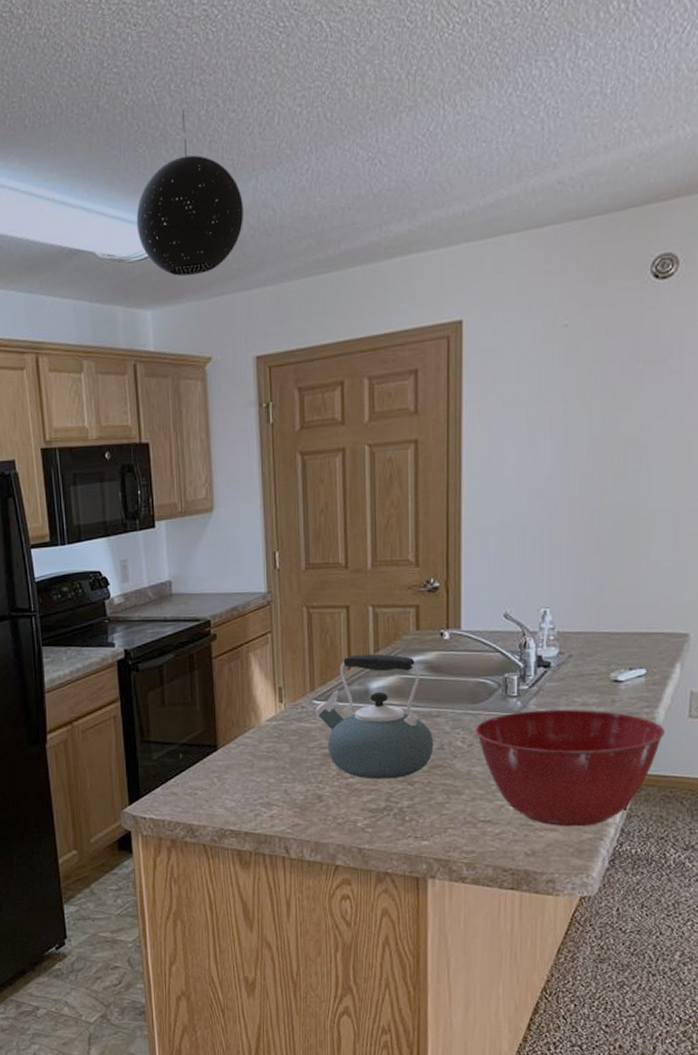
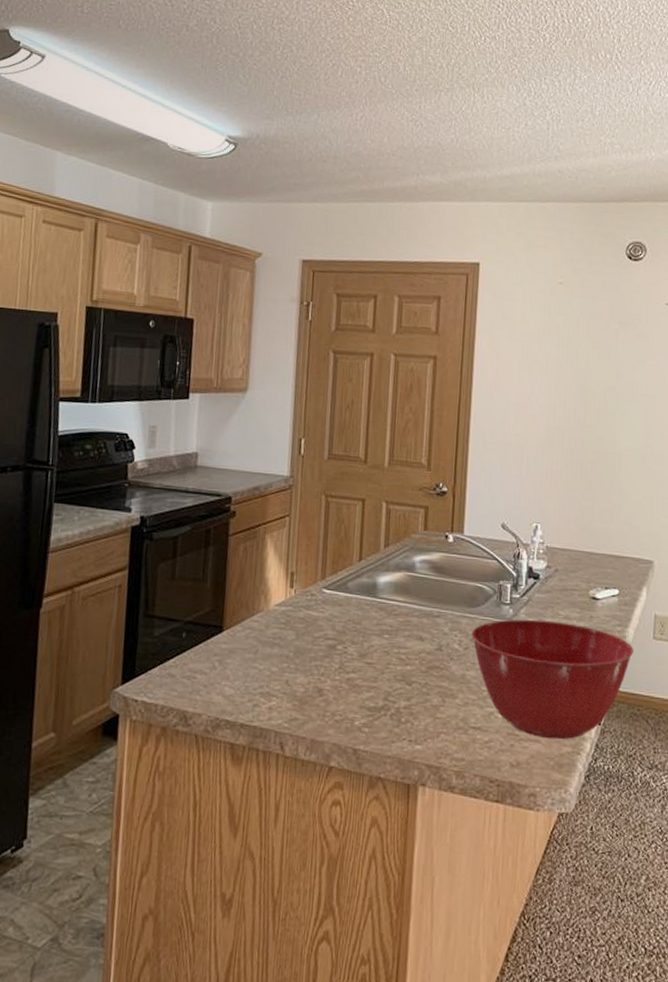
pendant light: present [136,108,244,276] -> none [208,46,305,181]
kettle: present [314,653,434,780] -> none [323,547,433,677]

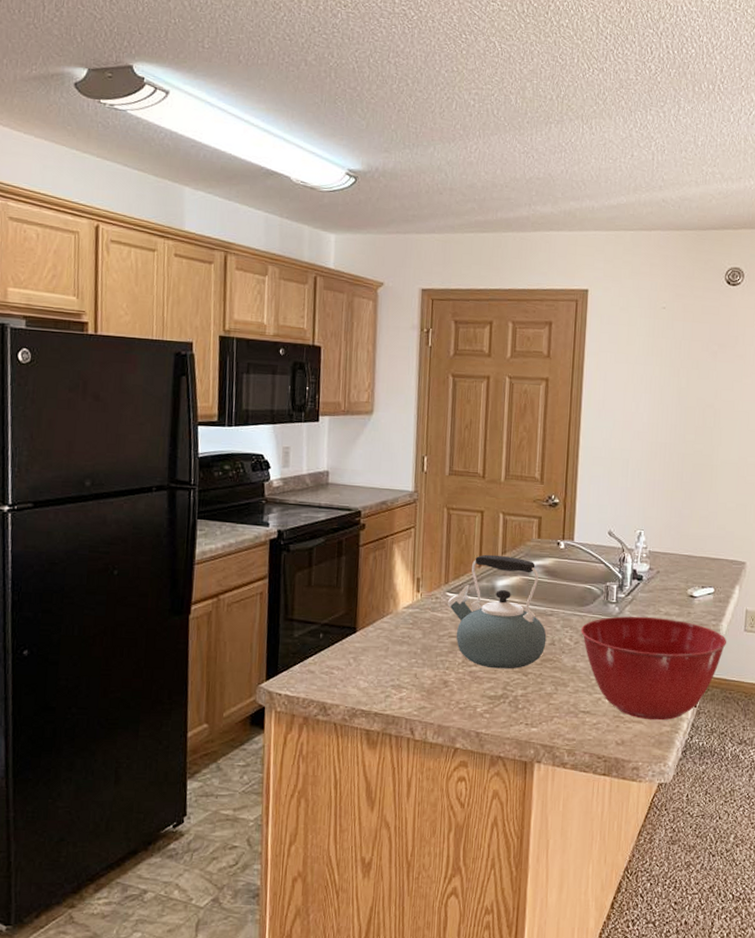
kettle: none [323,547,433,677] -> present [447,554,547,669]

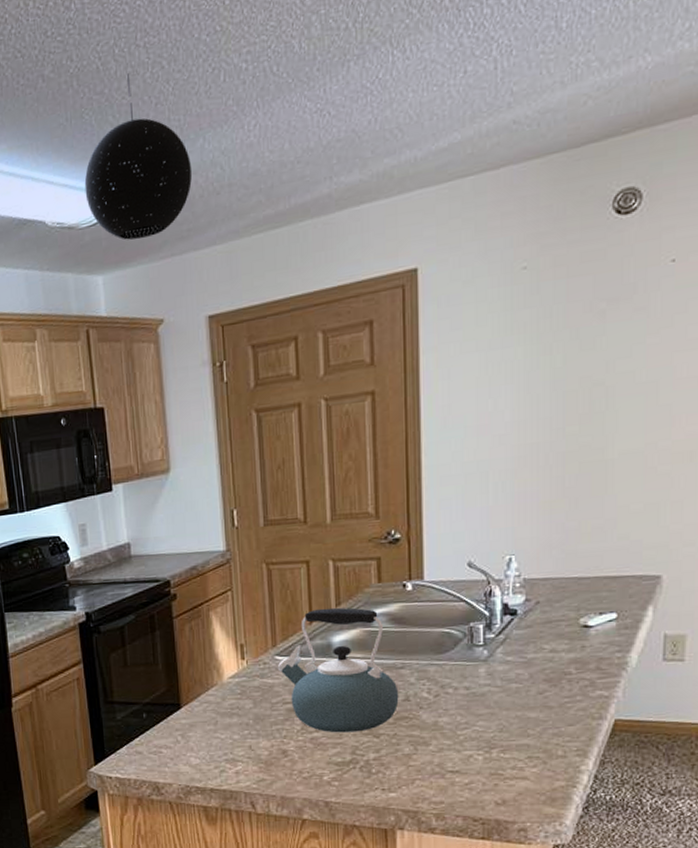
pendant light: none [329,79,422,213] -> present [84,72,193,240]
mixing bowl: present [581,616,727,721] -> none [441,656,639,775]

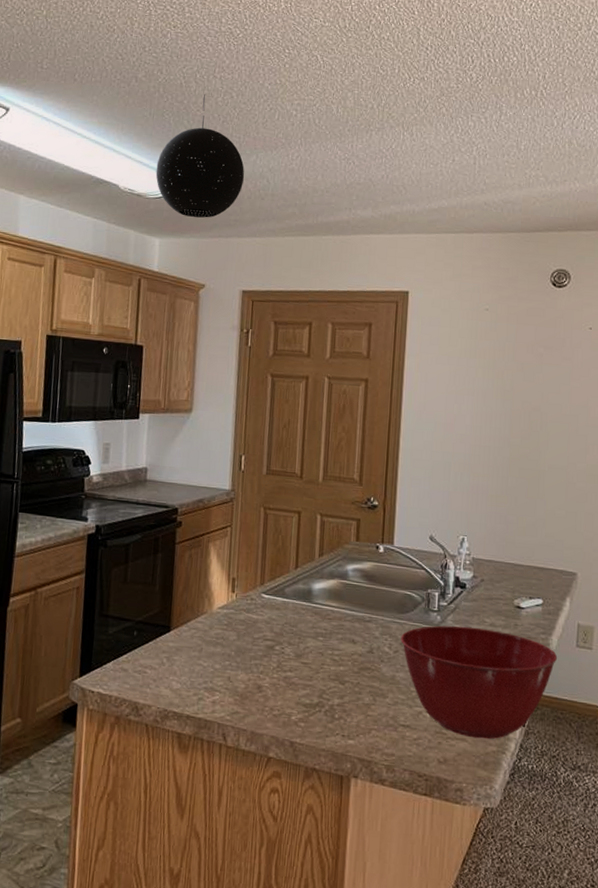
kettle: present [277,607,399,733] -> none [262,556,365,677]
mixing bowl: none [441,656,639,775] -> present [401,625,558,739]

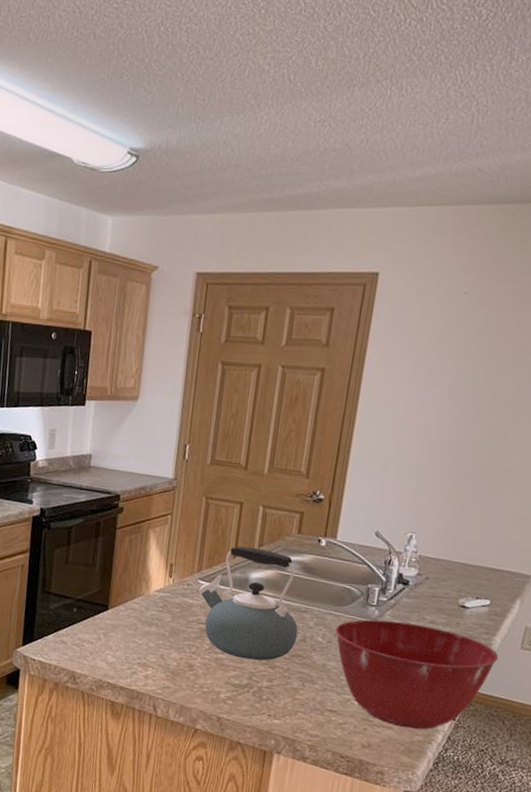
pendant light: present [155,93,245,218] -> none [111,49,207,193]
kettle: none [262,556,365,677] -> present [198,545,298,661]

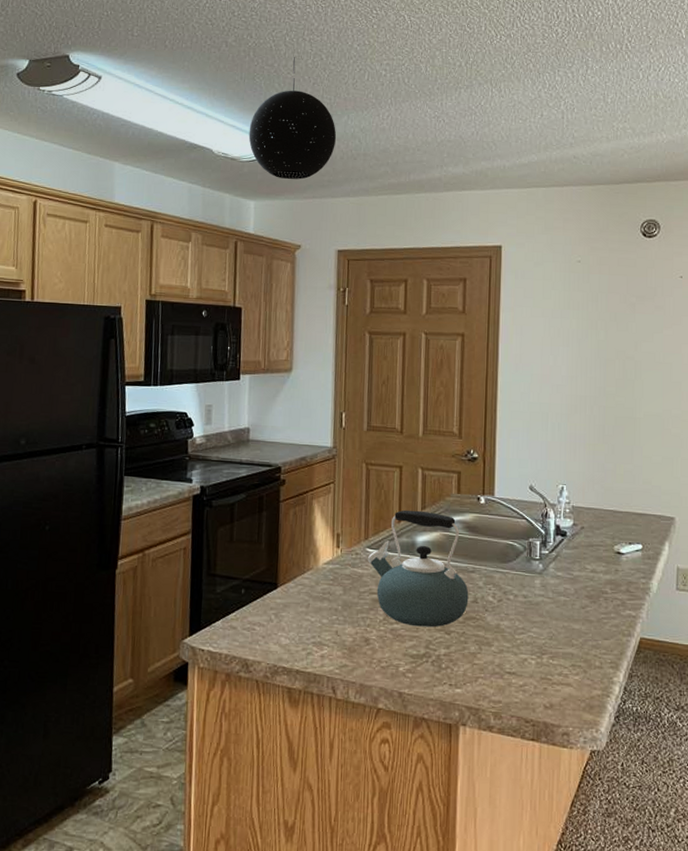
pendant light: none [111,49,207,193] -> present [248,56,337,180]
mixing bowl: present [335,619,499,730] -> none [504,573,659,684]

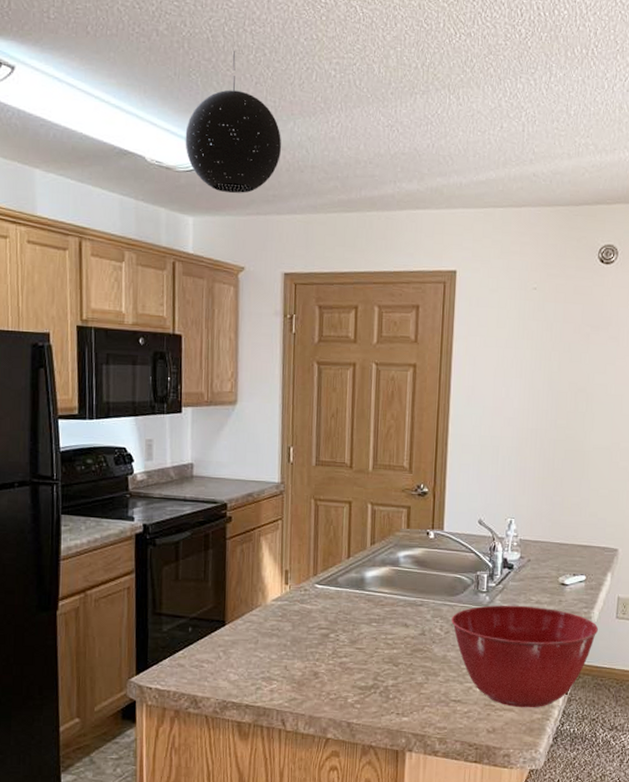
kettle: present [367,509,469,627] -> none [316,545,417,660]
mixing bowl: none [504,573,659,684] -> present [451,605,599,708]

